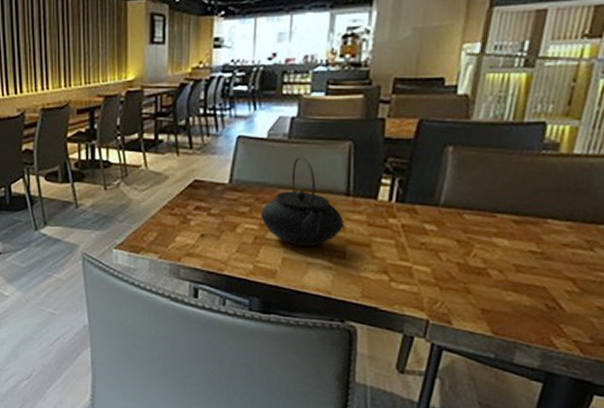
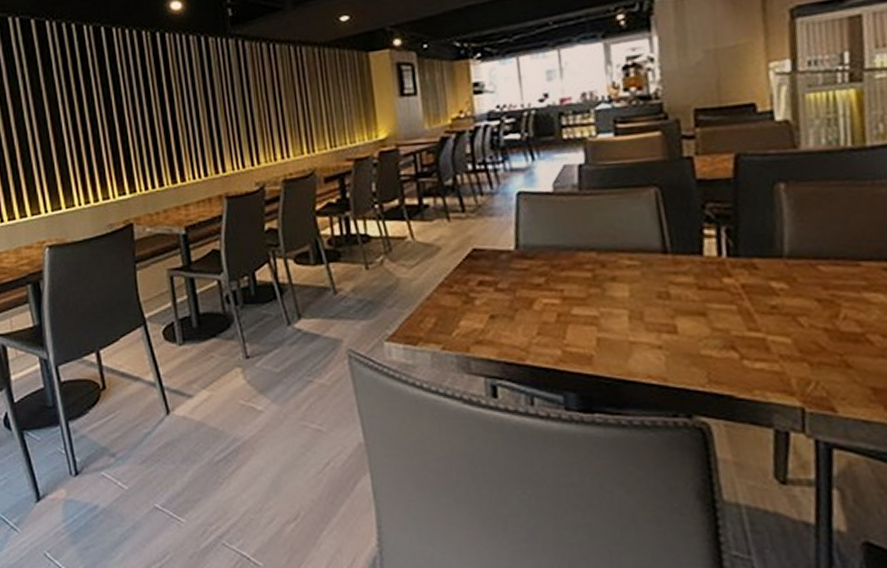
teapot: present [260,156,345,246] -> none [559,209,669,321]

